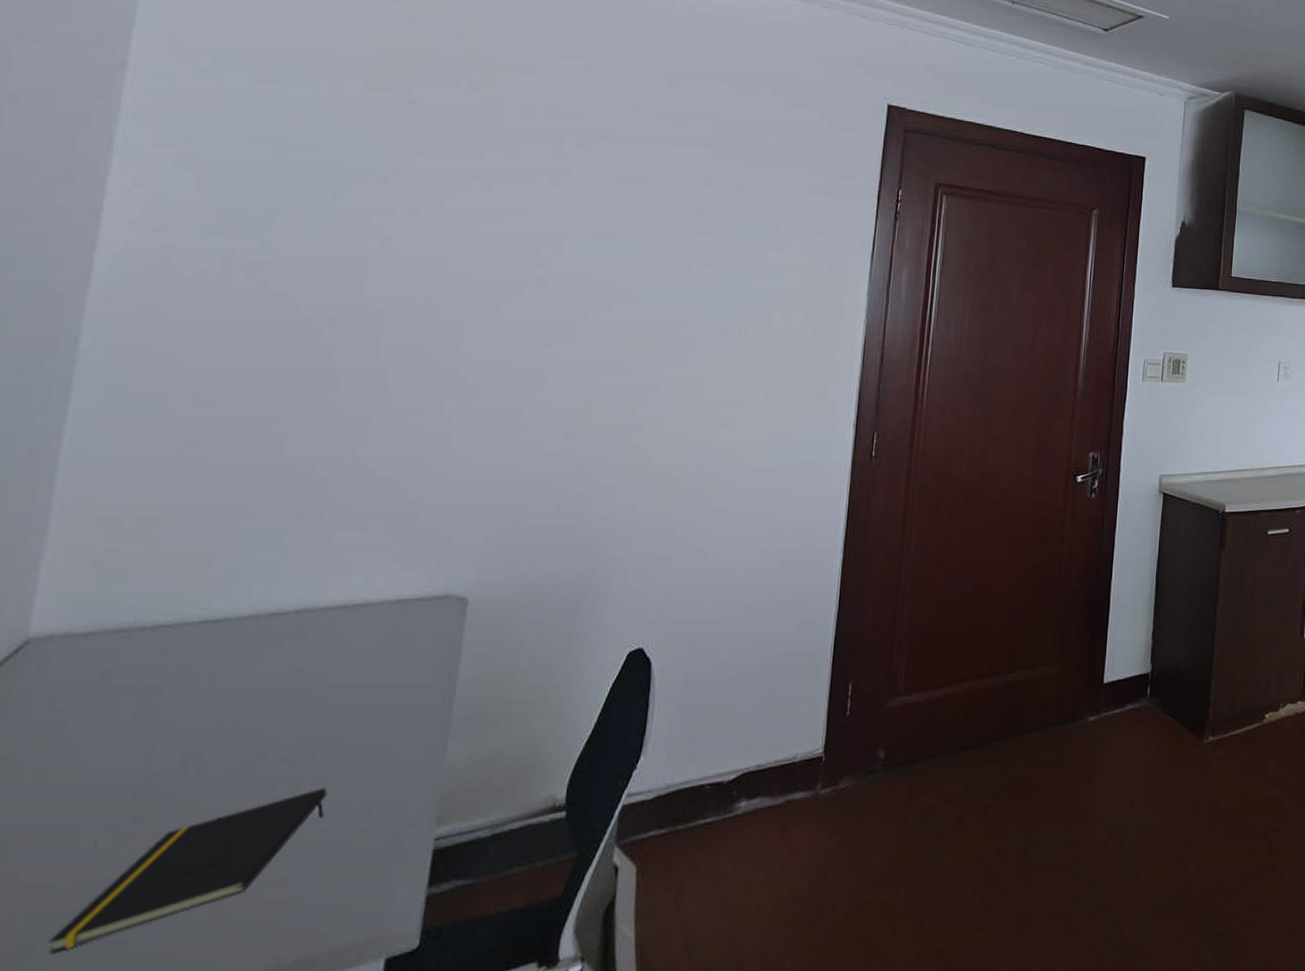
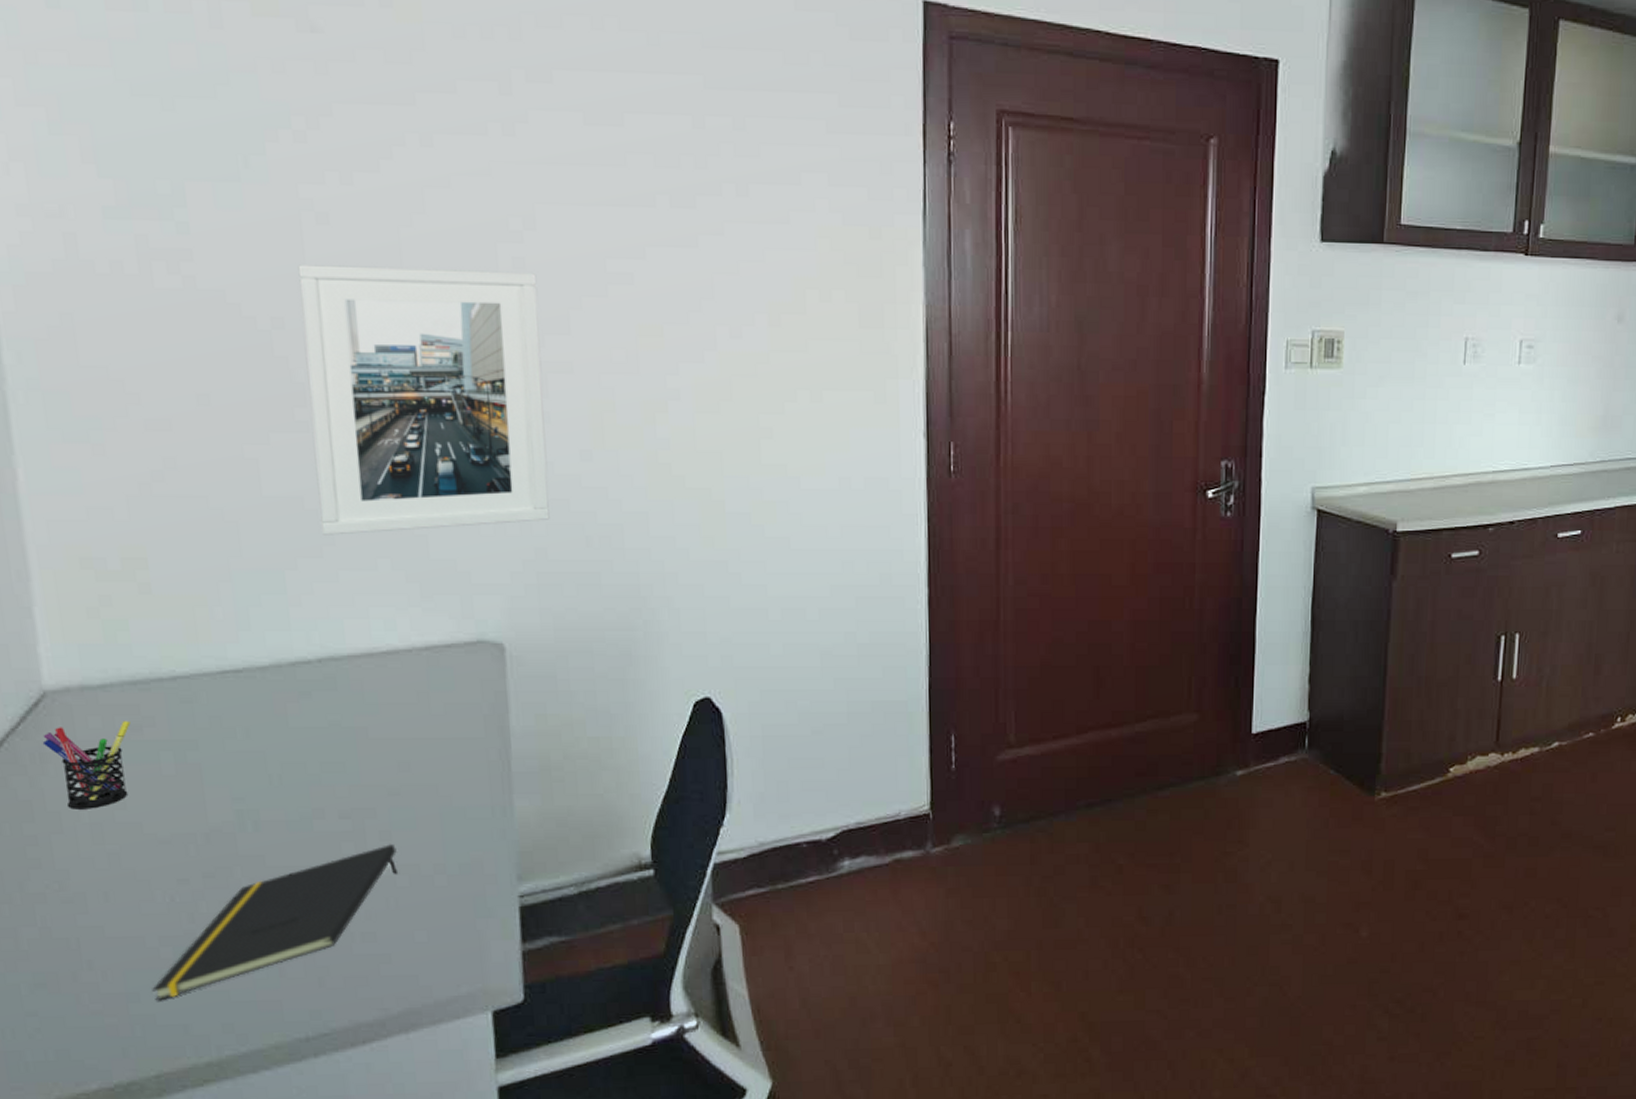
pen holder: none [11,667,103,754] -> present [42,720,131,810]
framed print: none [325,276,555,500] -> present [298,264,550,535]

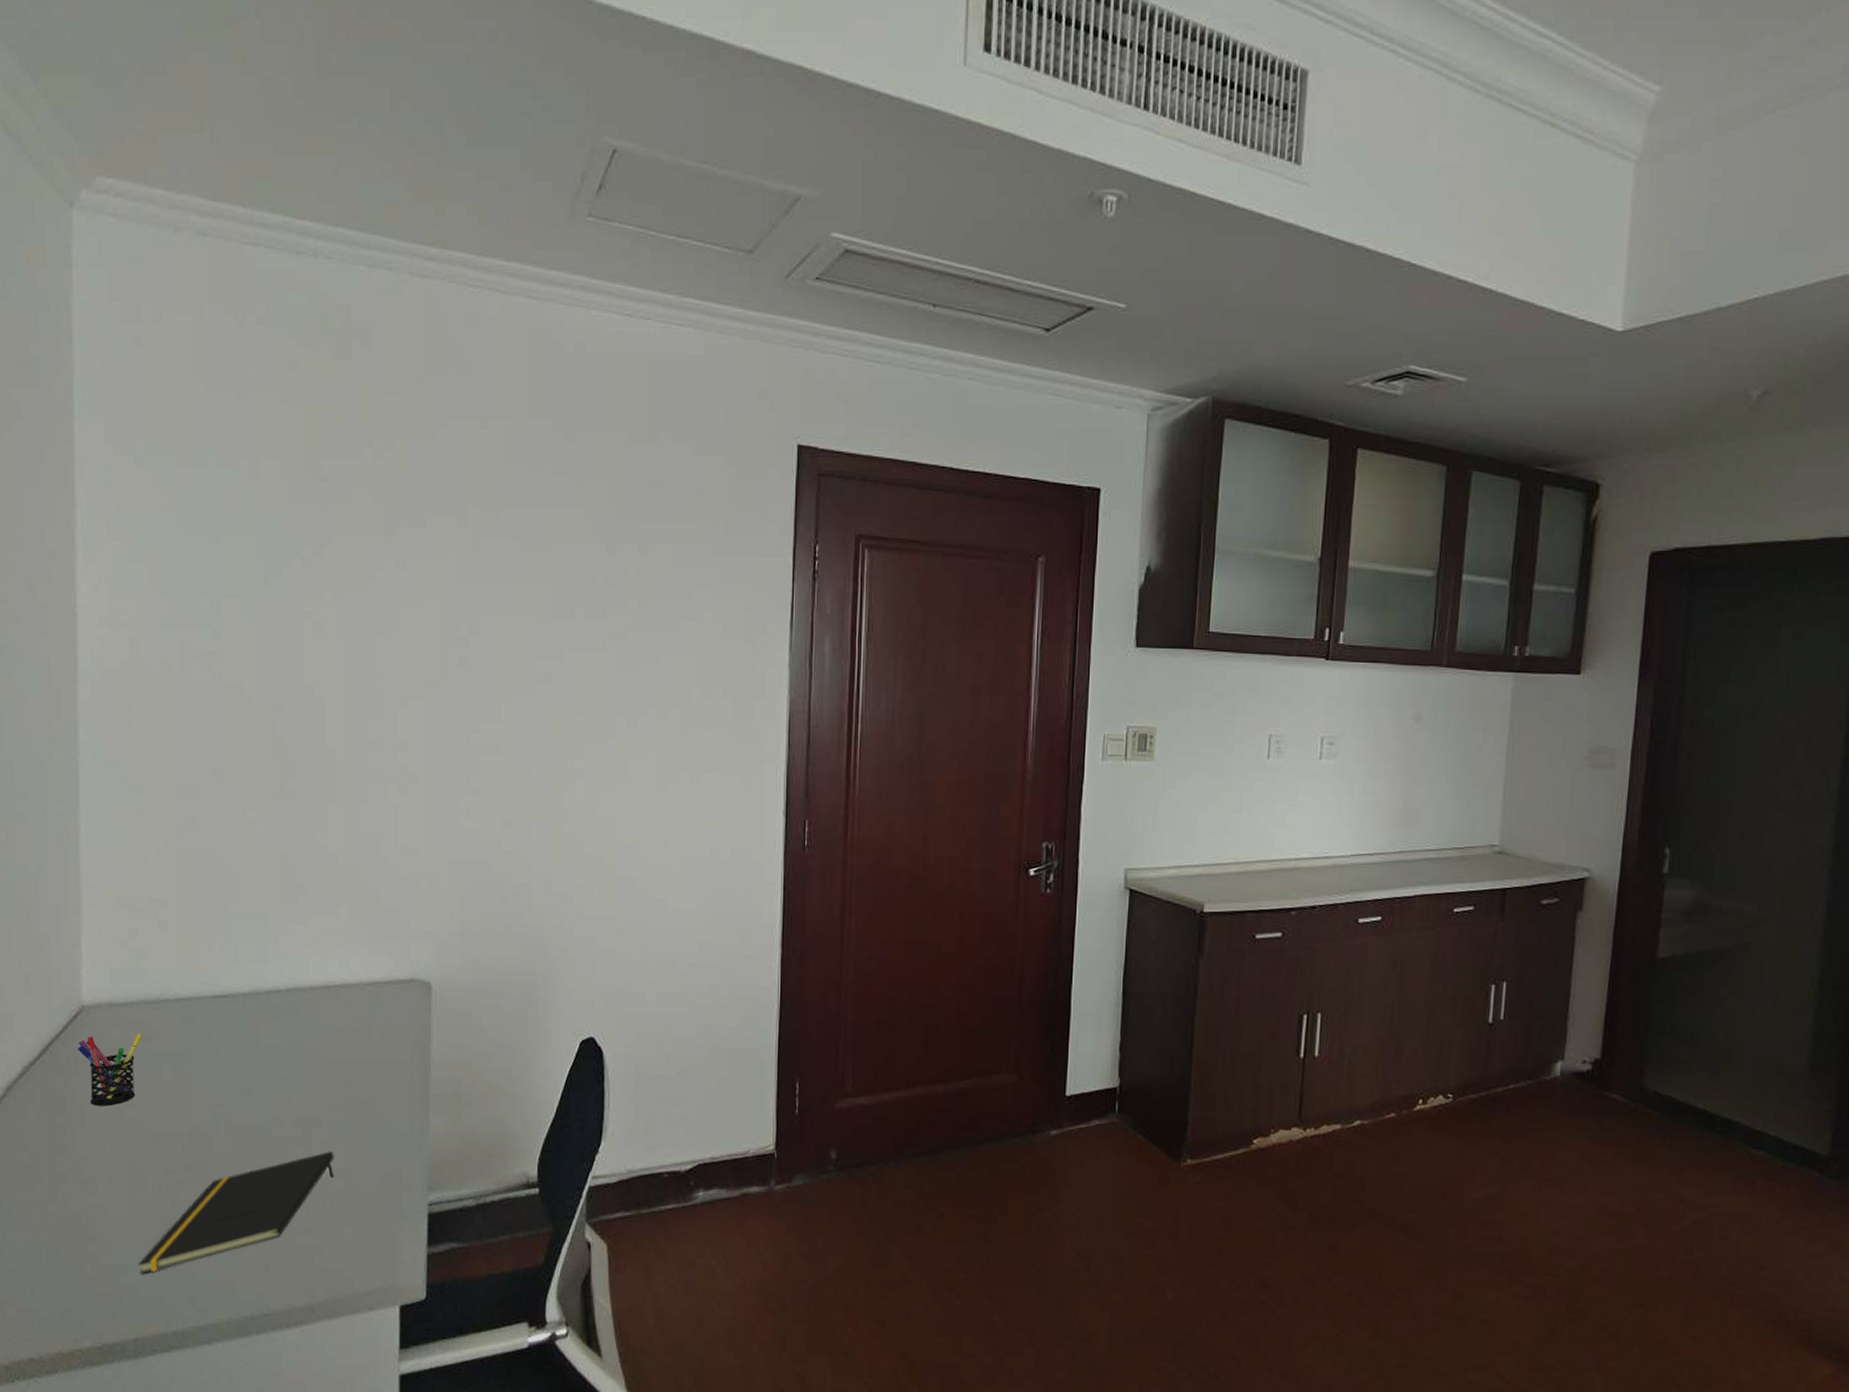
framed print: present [298,264,550,535] -> none [297,664,477,886]

